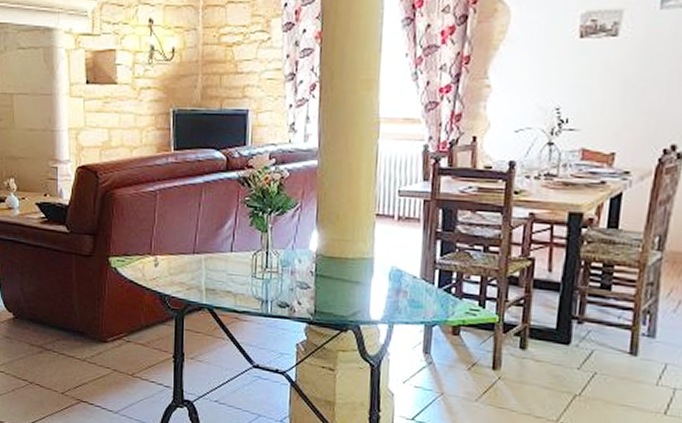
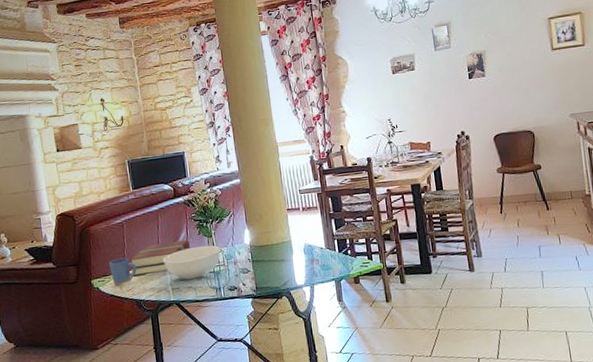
mug: none [133,236,165,270] -> present [109,257,137,285]
books: none [156,227,238,266] -> present [129,239,191,276]
bowl: none [199,240,276,283] -> present [162,245,221,280]

